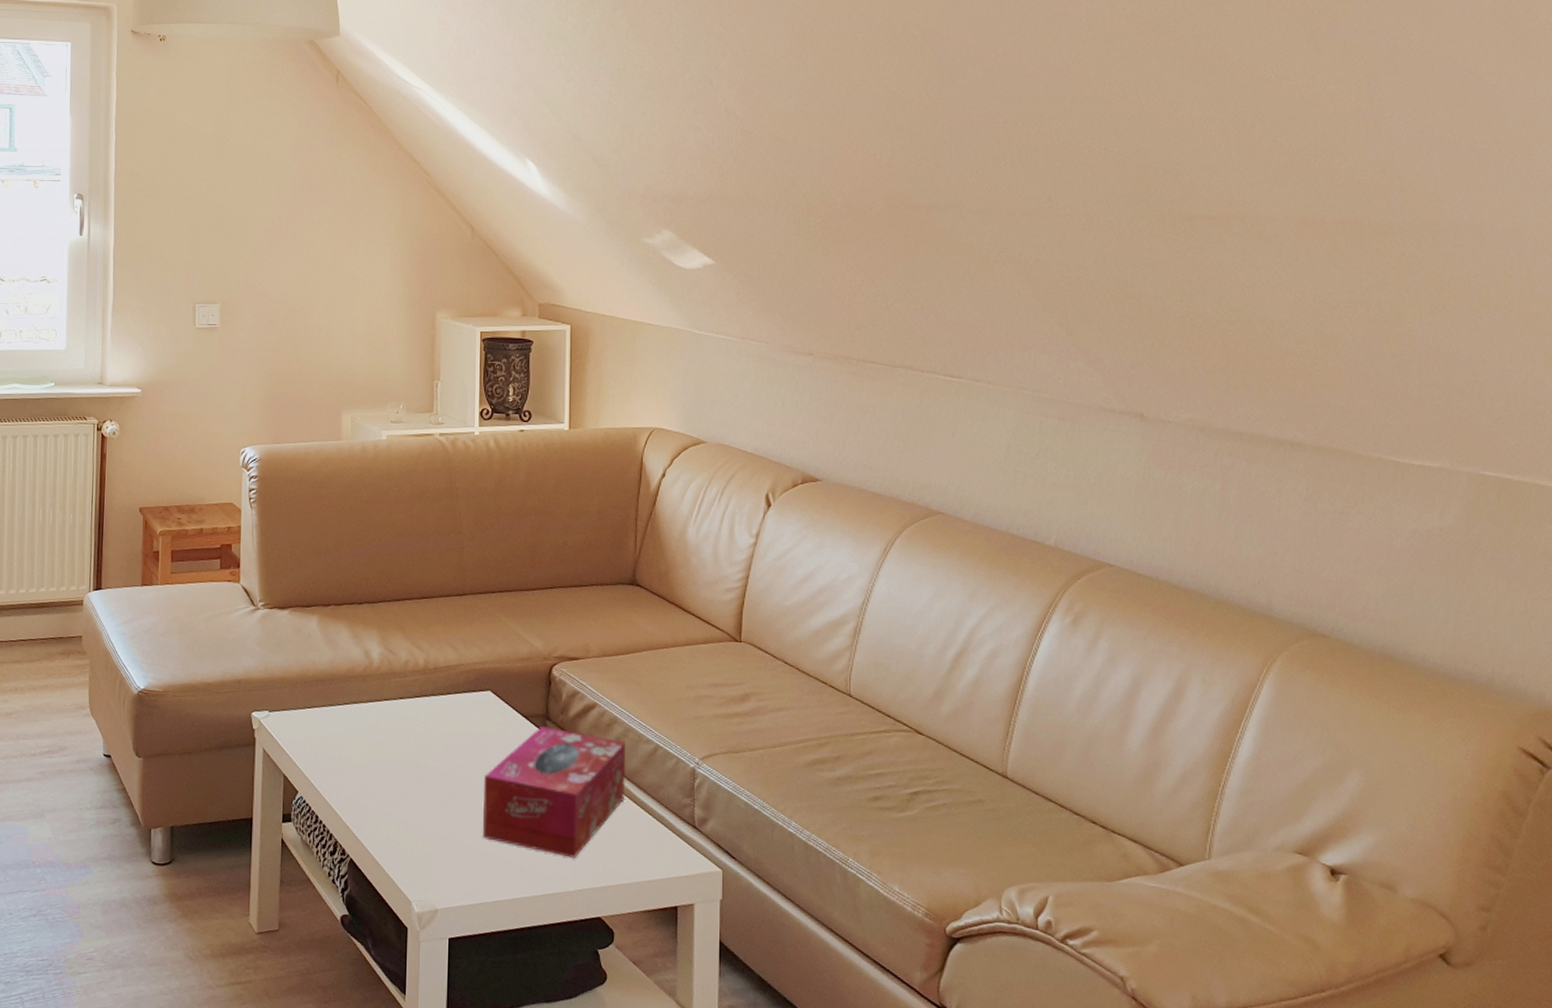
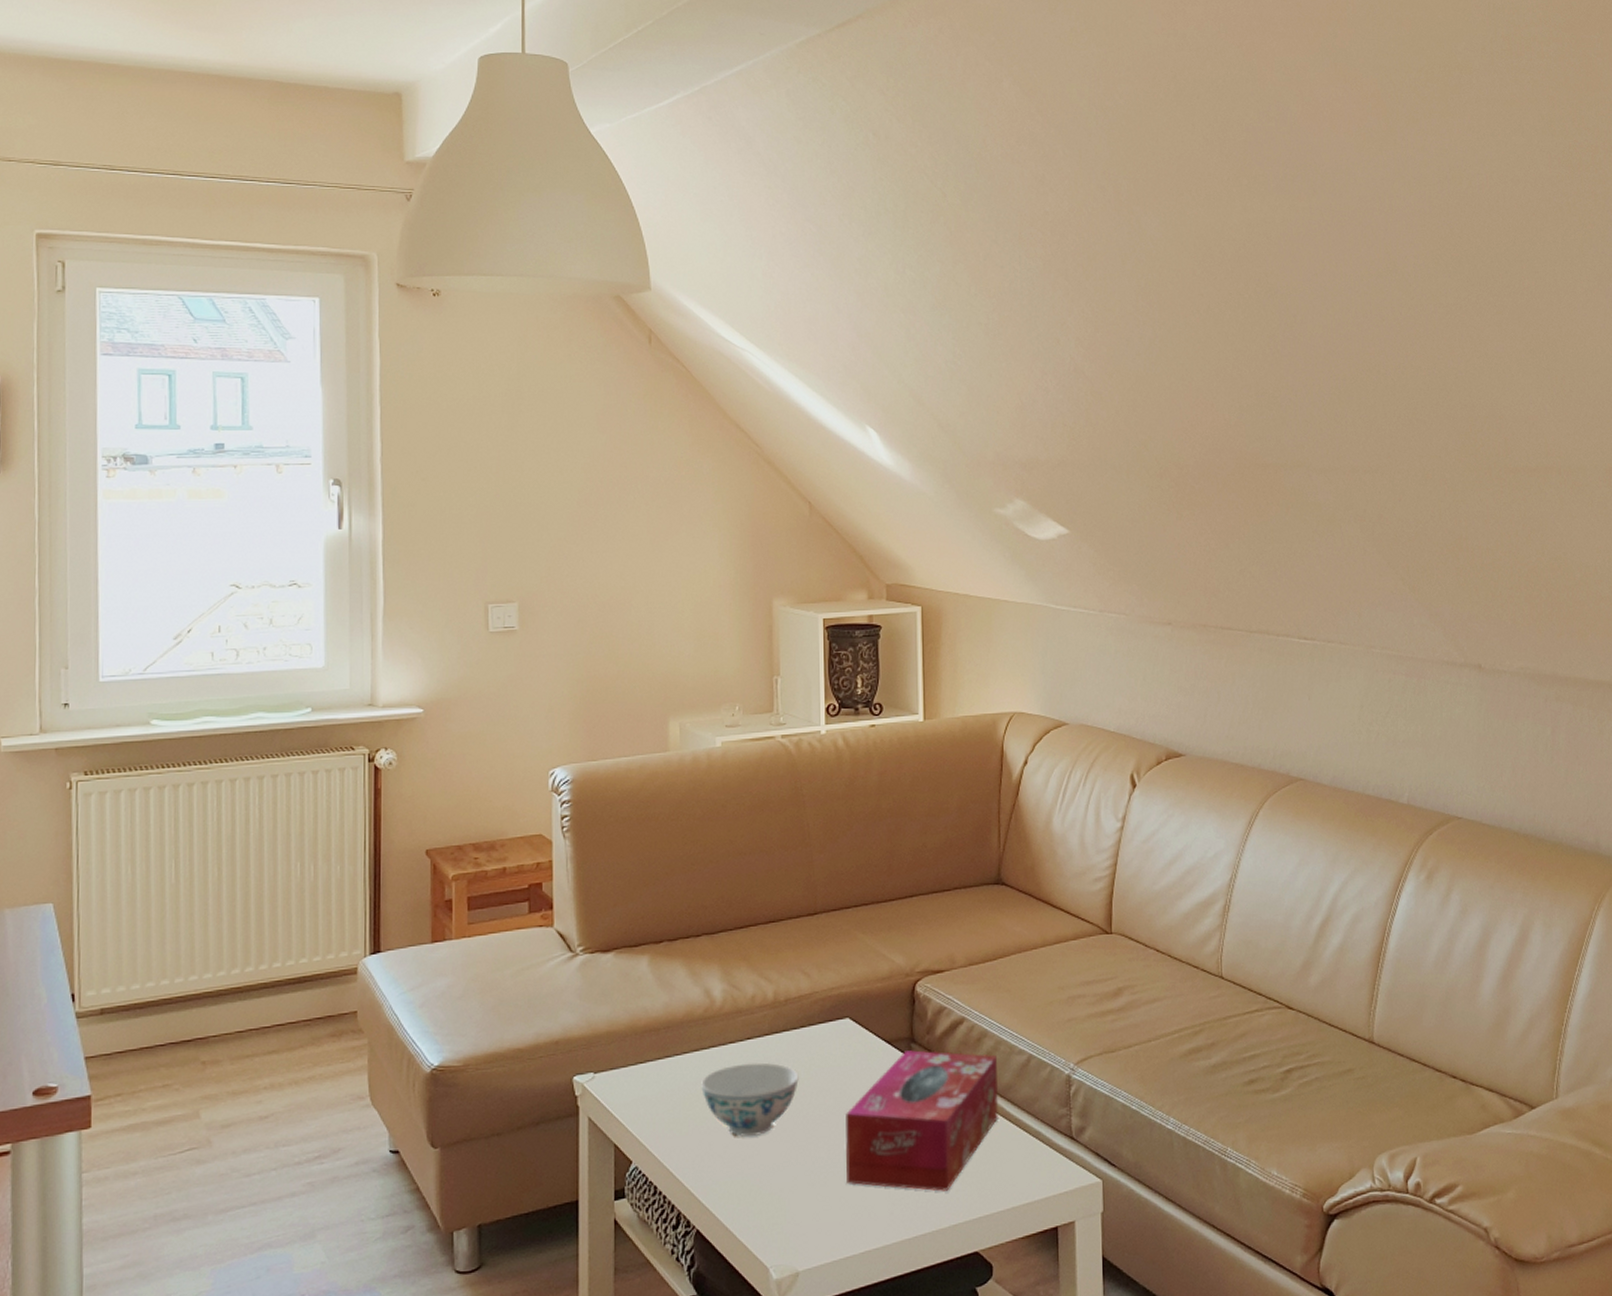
bowl: none [359,719,444,784] -> present [701,1062,799,1137]

